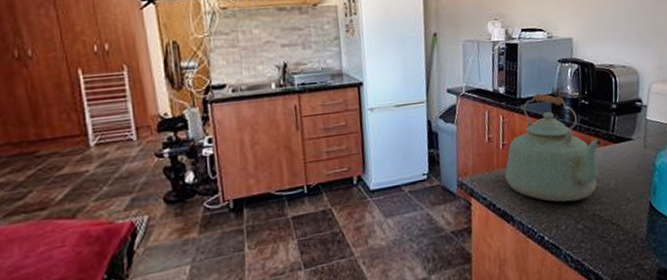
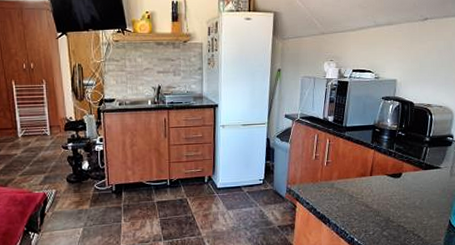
kettle: present [505,93,603,202] -> none [327,123,414,213]

